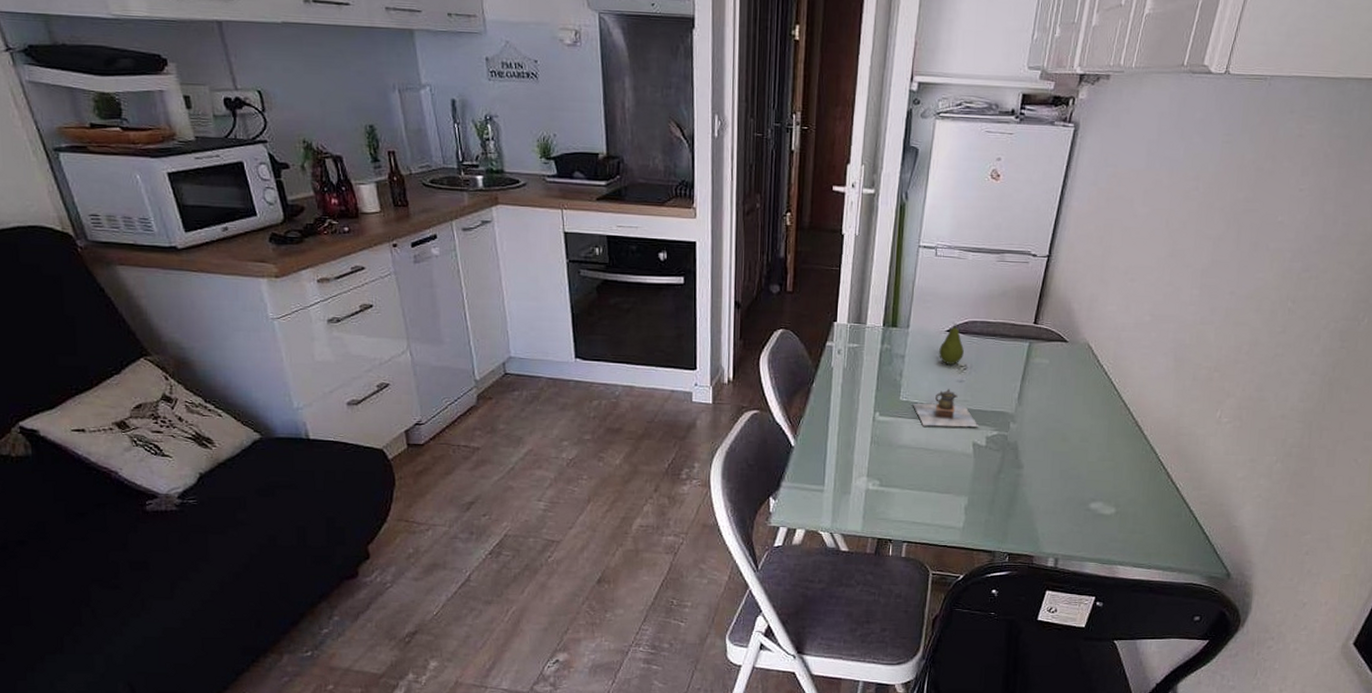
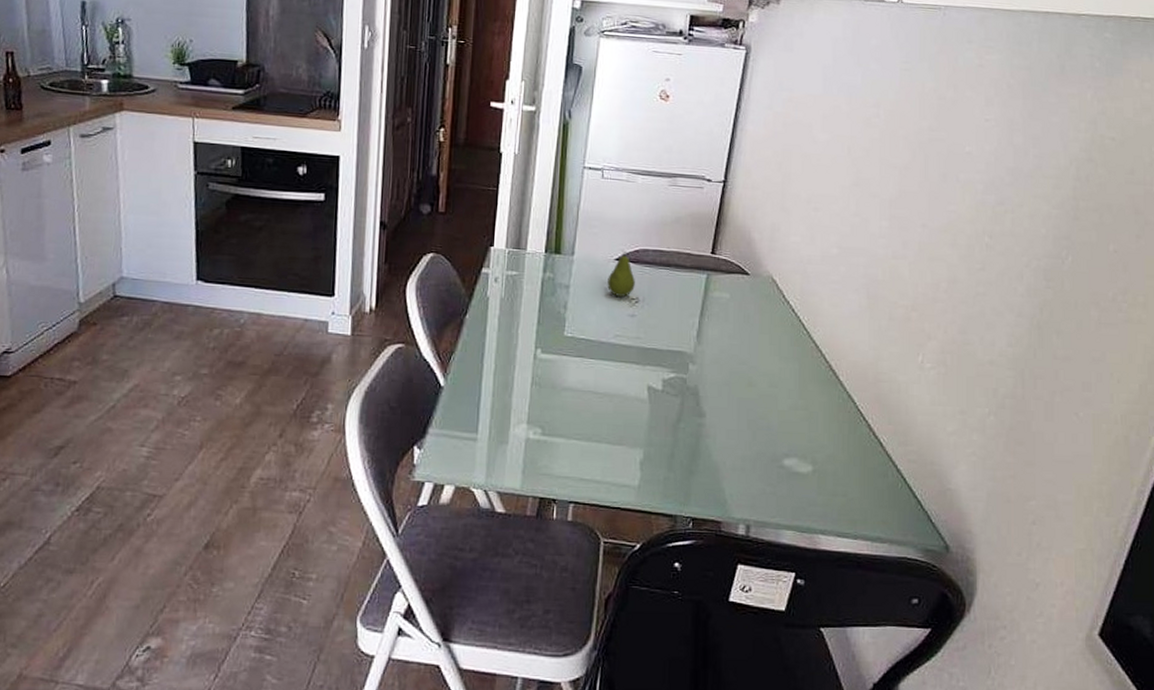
teapot: present [913,388,978,428] -> none [579,323,653,368]

